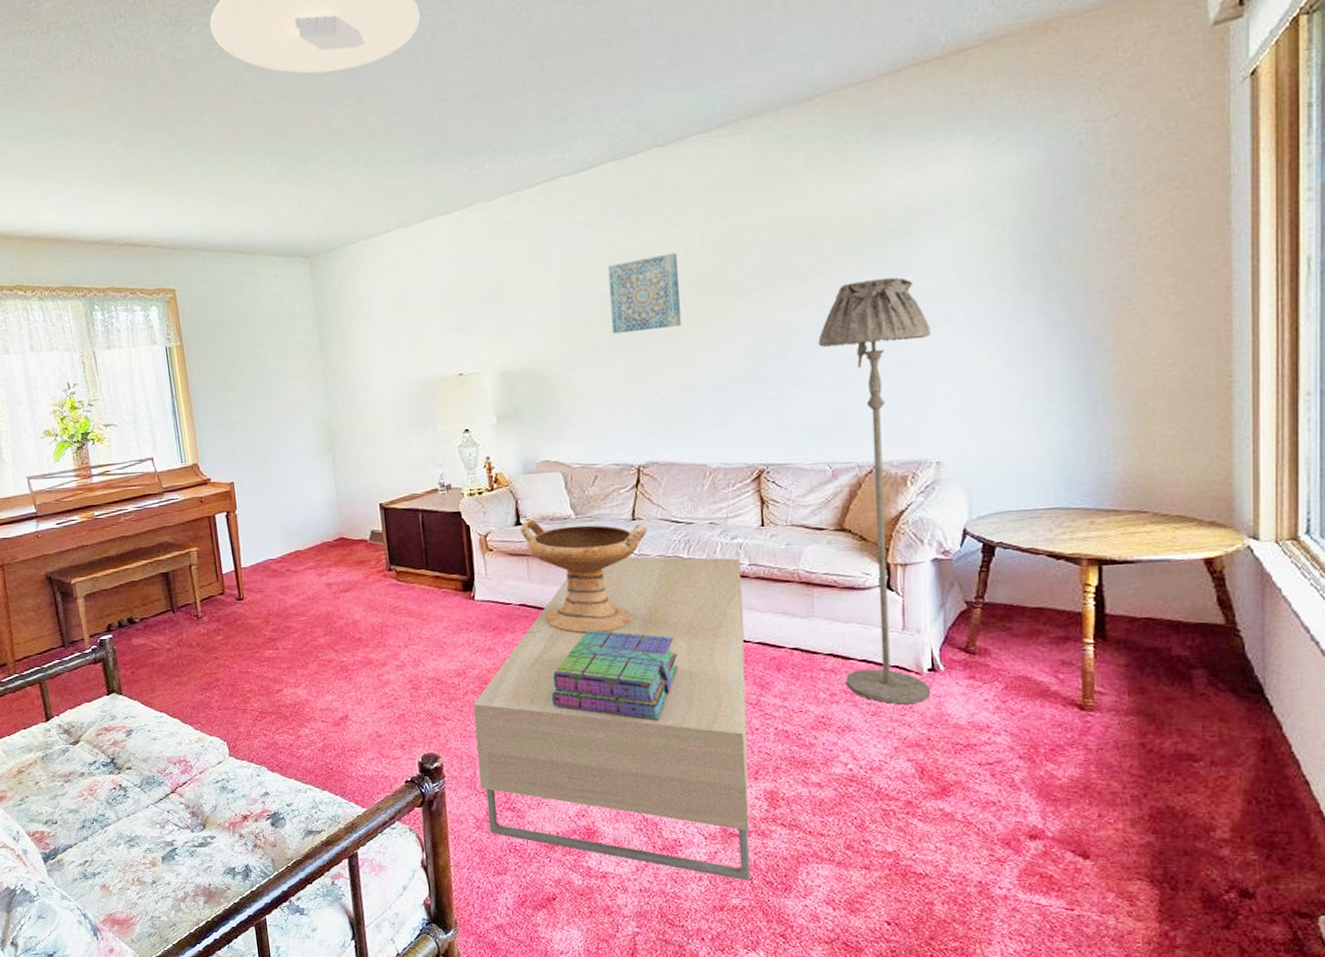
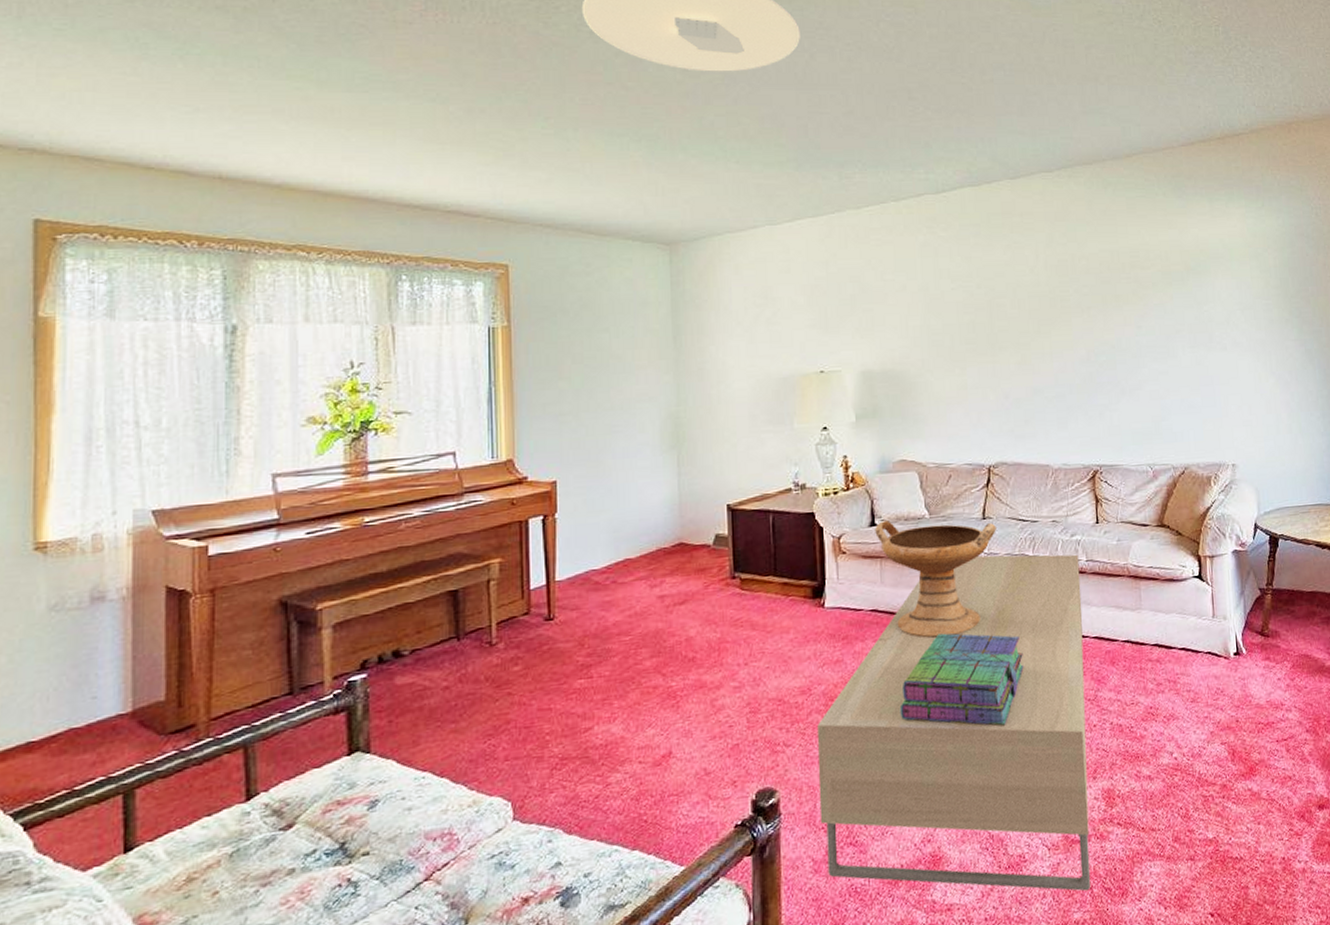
wall art: present [608,252,681,334] -> none [964,271,1028,341]
floor lamp: present [818,277,931,705] -> none [1139,306,1237,690]

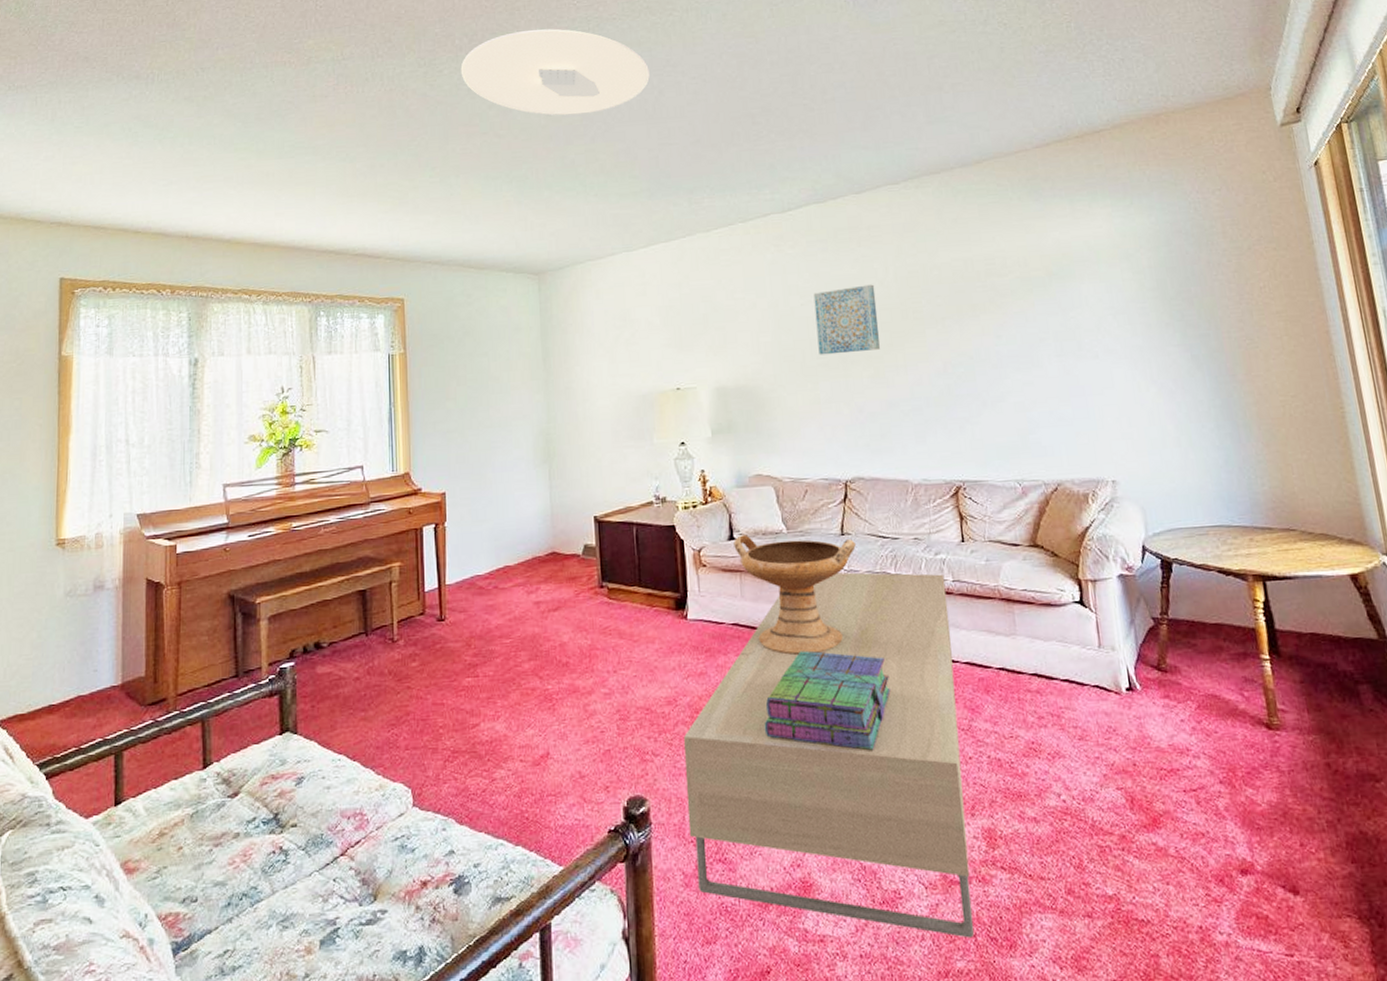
wall art: none [964,271,1028,341] -> present [813,284,880,355]

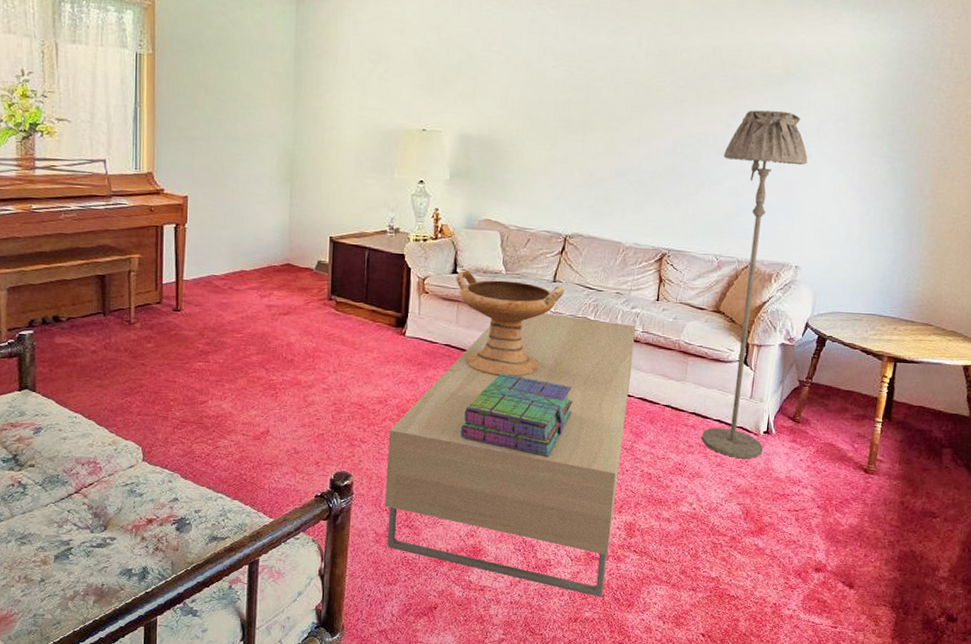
wall art: present [813,284,880,355] -> none [562,56,626,121]
floor lamp: none [1000,313,1132,727] -> present [701,110,808,459]

